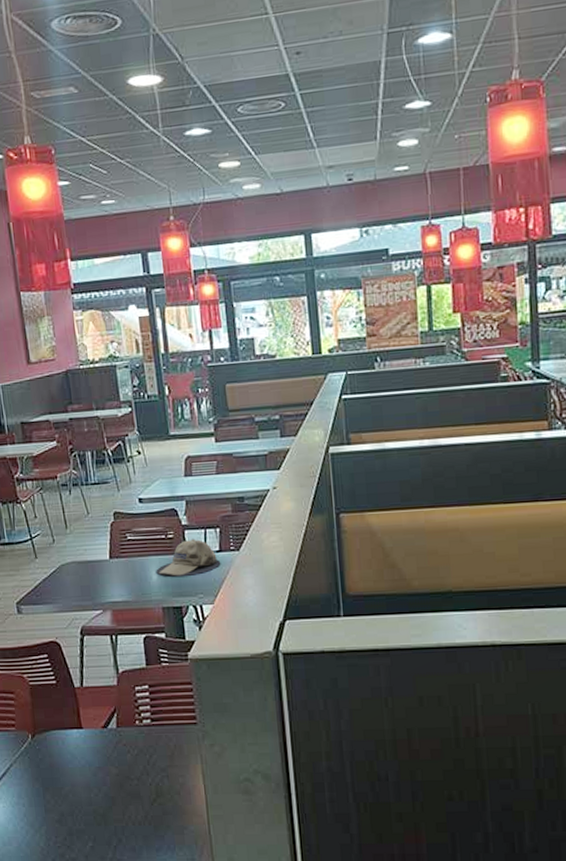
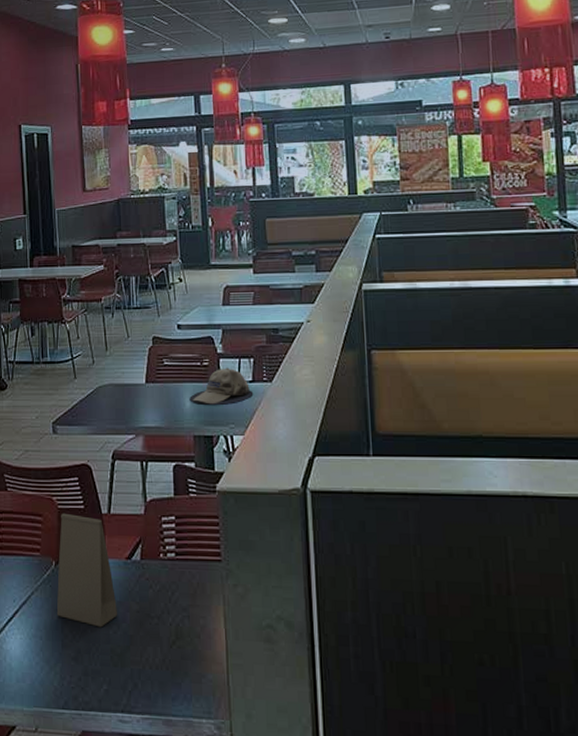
paper bag: none [32,689,98,792] -> present [56,513,118,628]

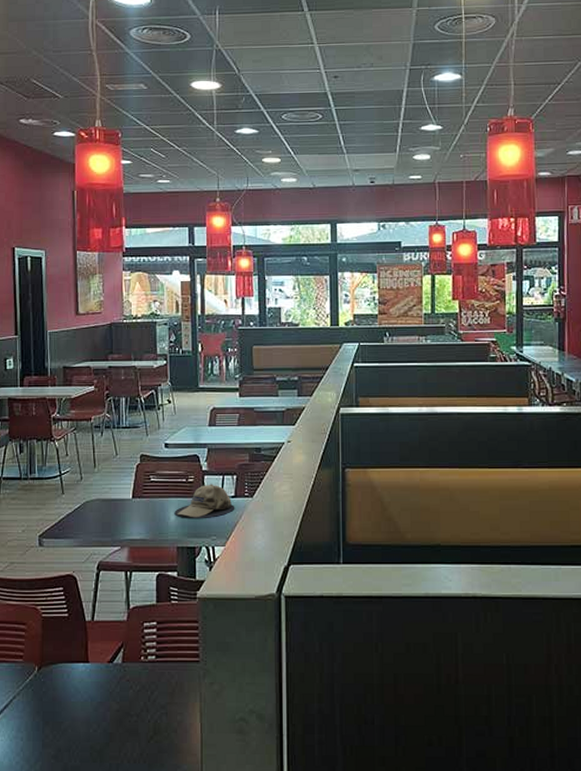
paper bag: present [56,513,118,628] -> none [38,621,99,727]

